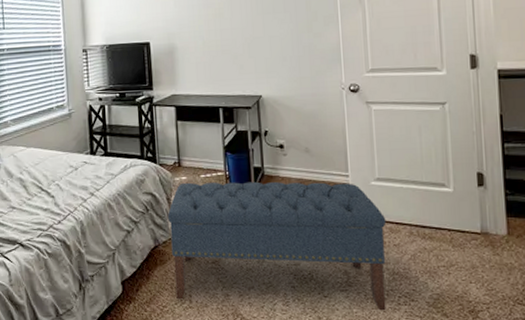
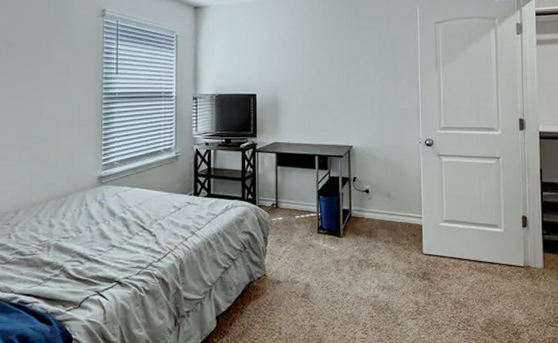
bench: present [168,181,387,311] -> none [264,222,451,336]

